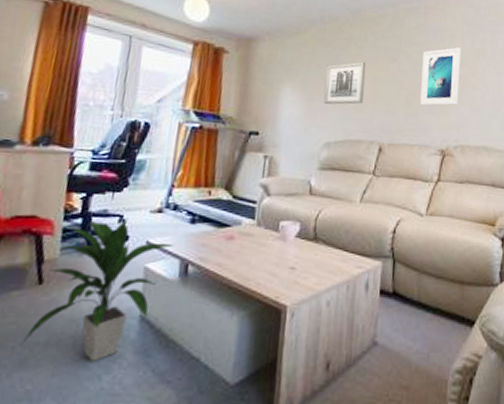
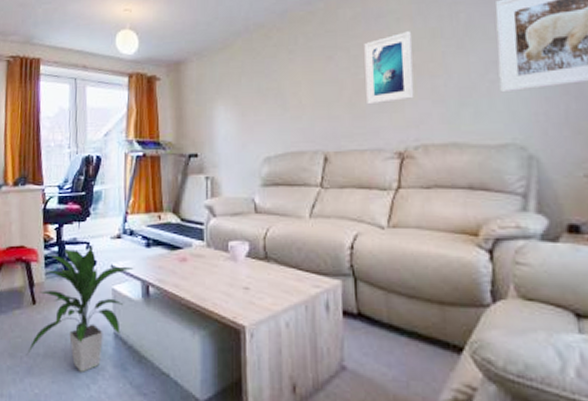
wall art: present [323,61,366,105] -> none [258,66,301,118]

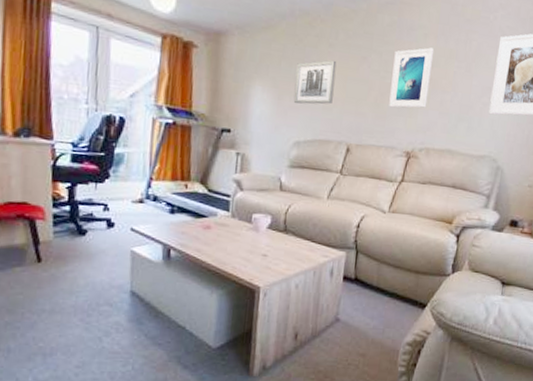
indoor plant: present [26,244,135,372] -> none [28,206,157,326]
wall art: none [258,66,301,118] -> present [293,60,337,105]

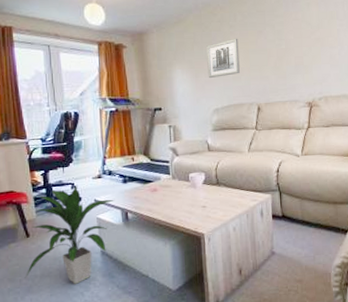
indoor plant: none [28,206,157,326] -> present [24,184,115,284]
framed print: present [389,47,435,109] -> none [285,13,319,68]

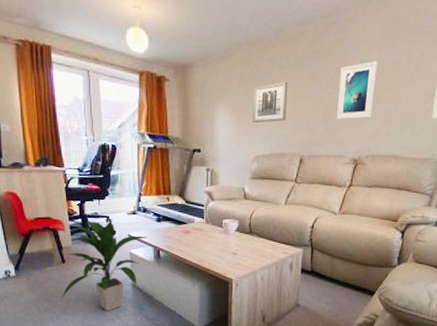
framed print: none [285,13,319,68] -> present [336,61,378,120]

